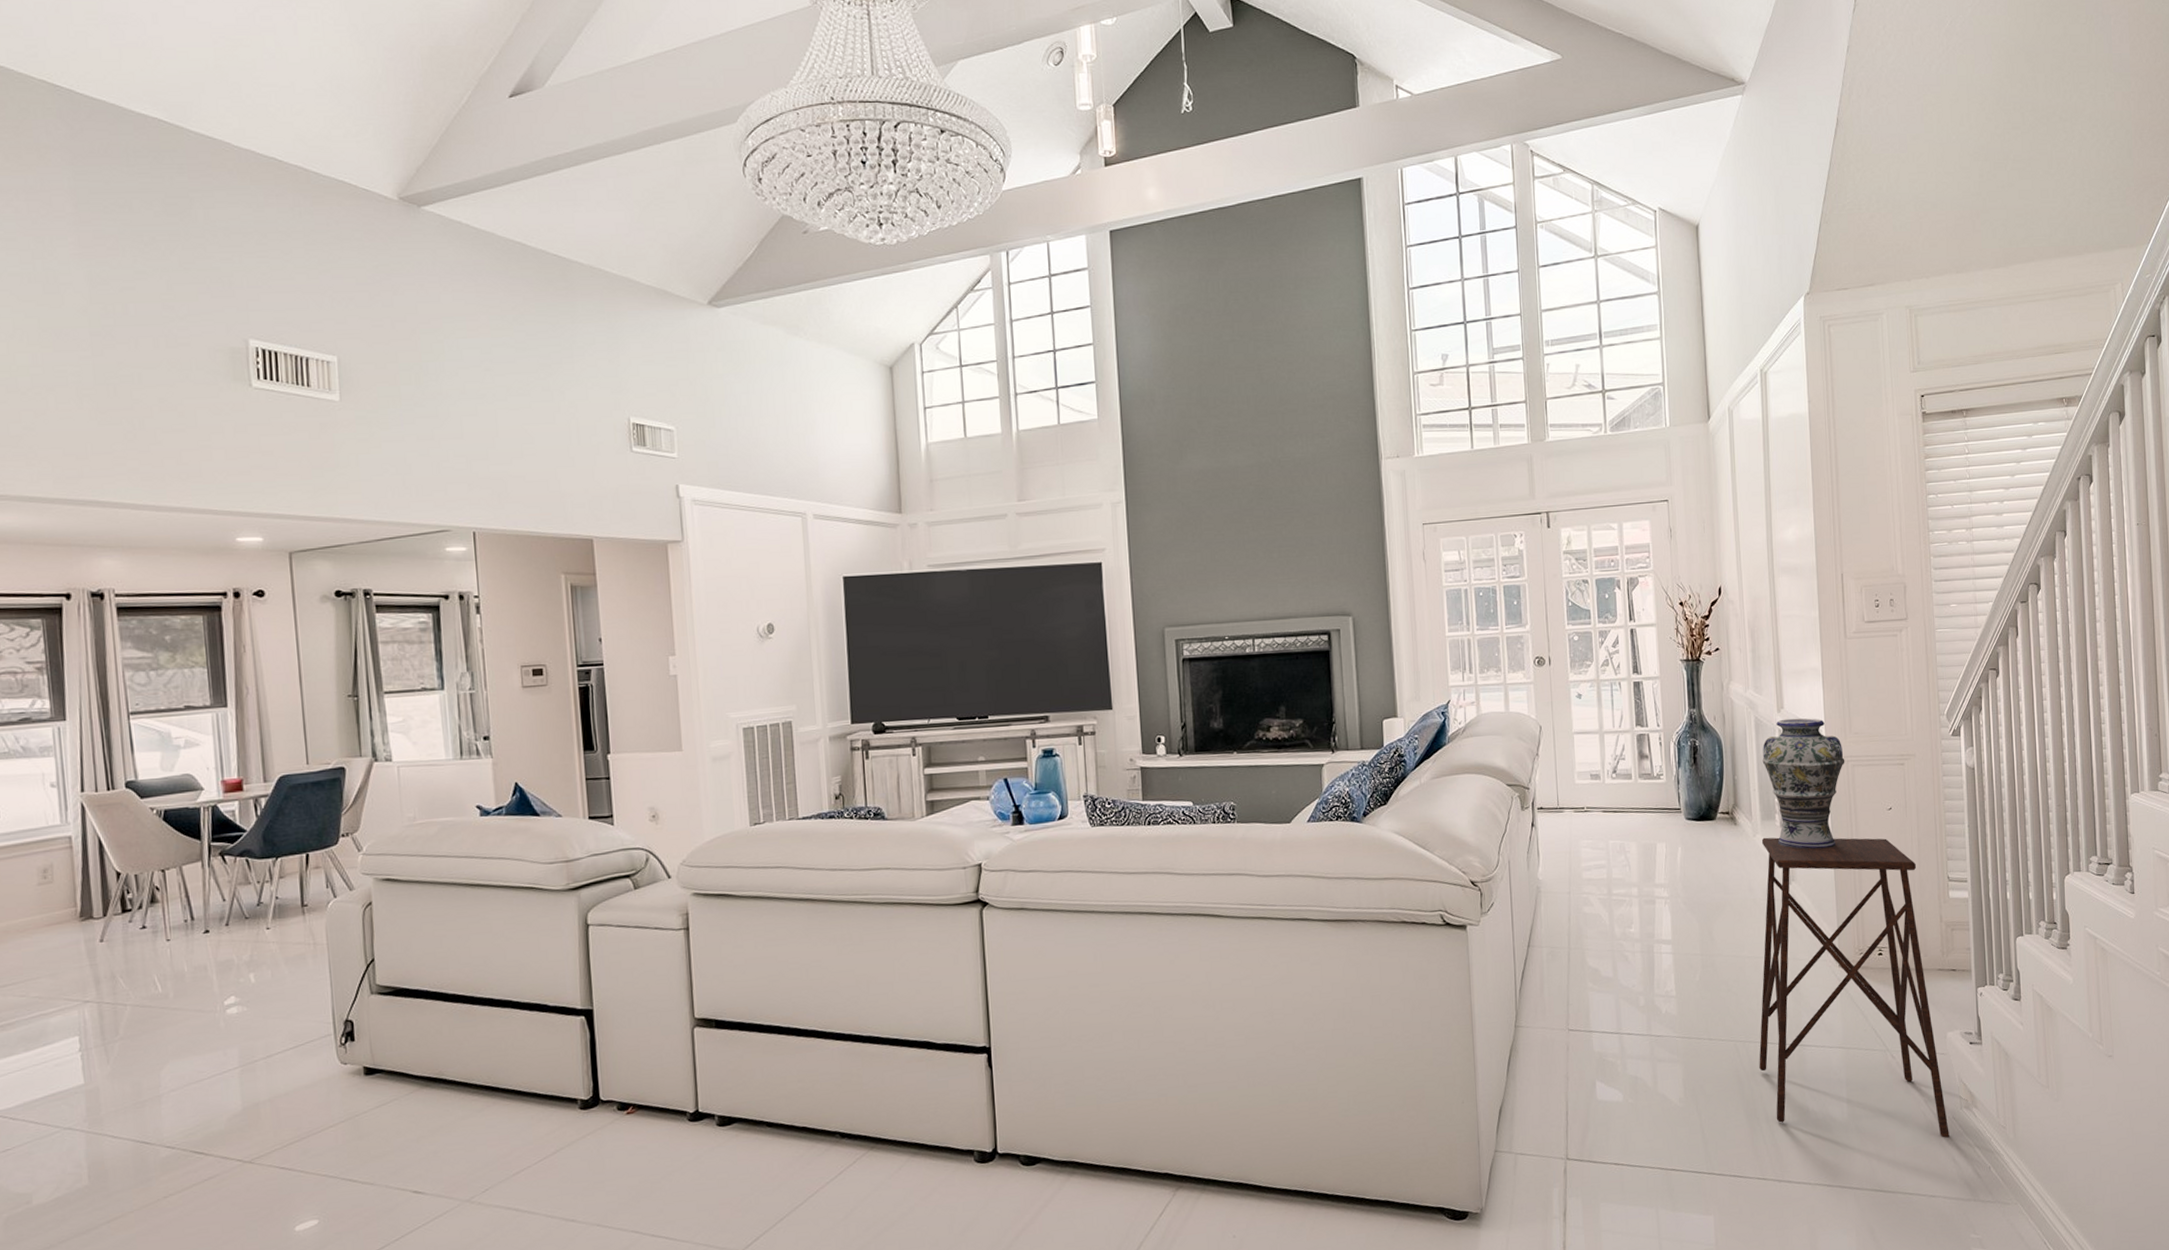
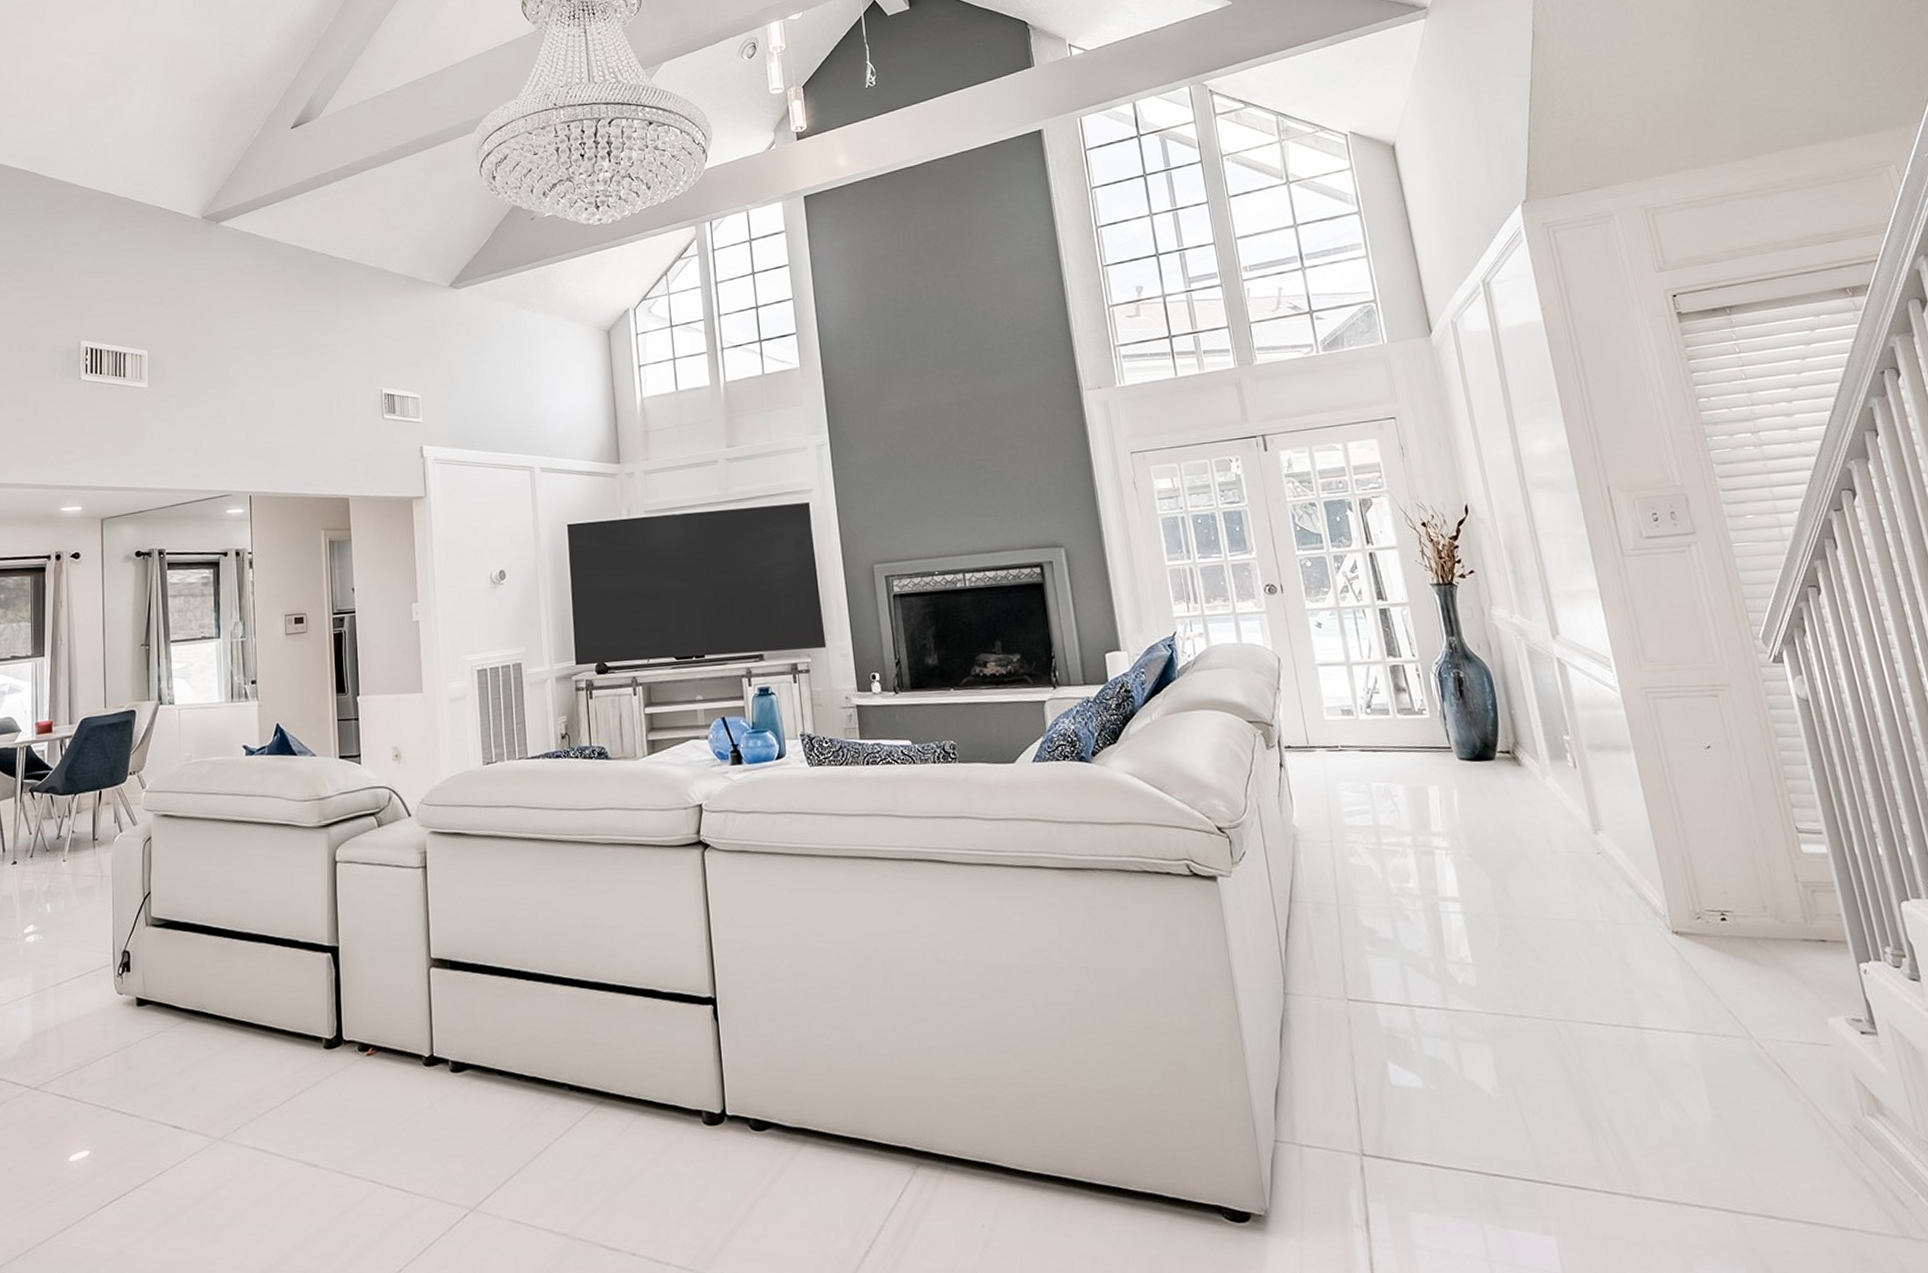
side table: present [1759,837,1949,1138] -> none [1553,780,1854,1153]
vase: present [1762,718,1845,850] -> none [1540,645,1647,794]

